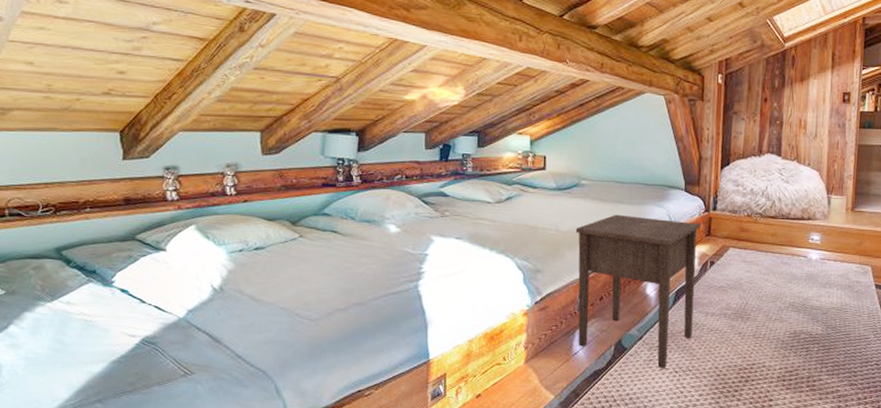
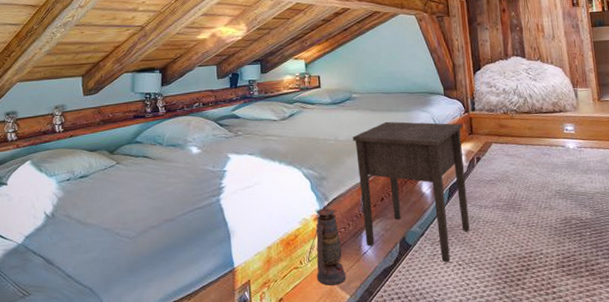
lantern: none [511,303,552,384] -> present [307,208,346,286]

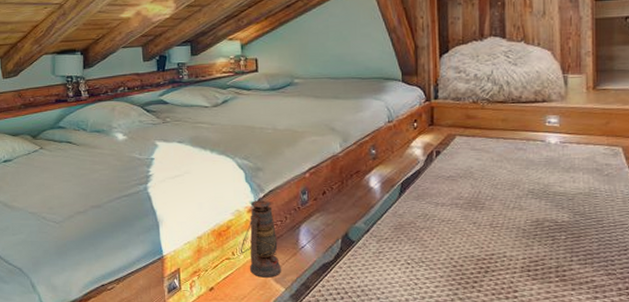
nightstand: present [352,121,470,263] -> none [292,109,422,261]

